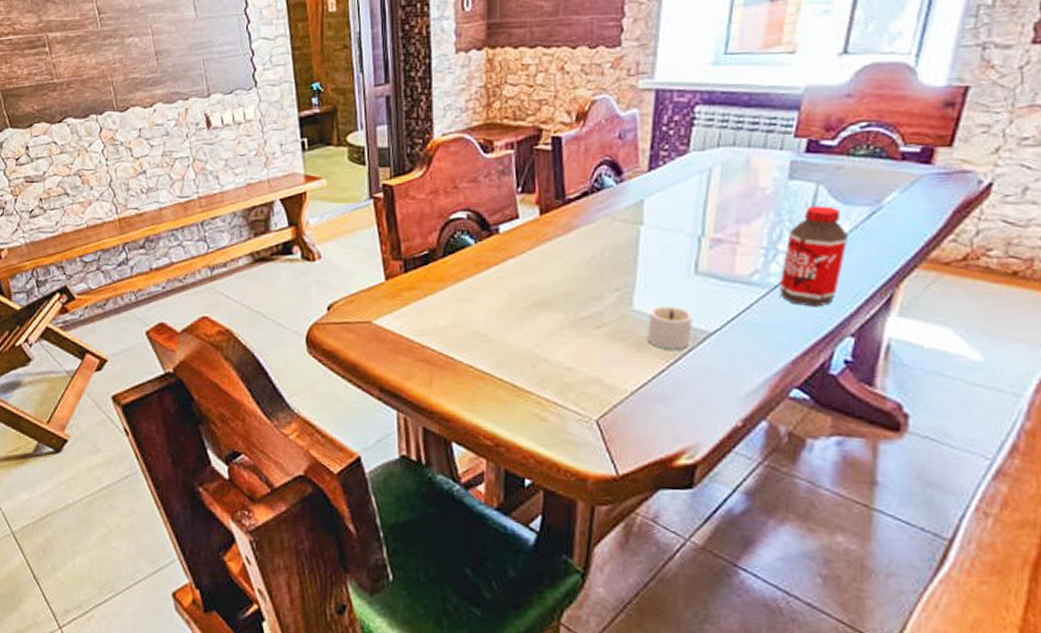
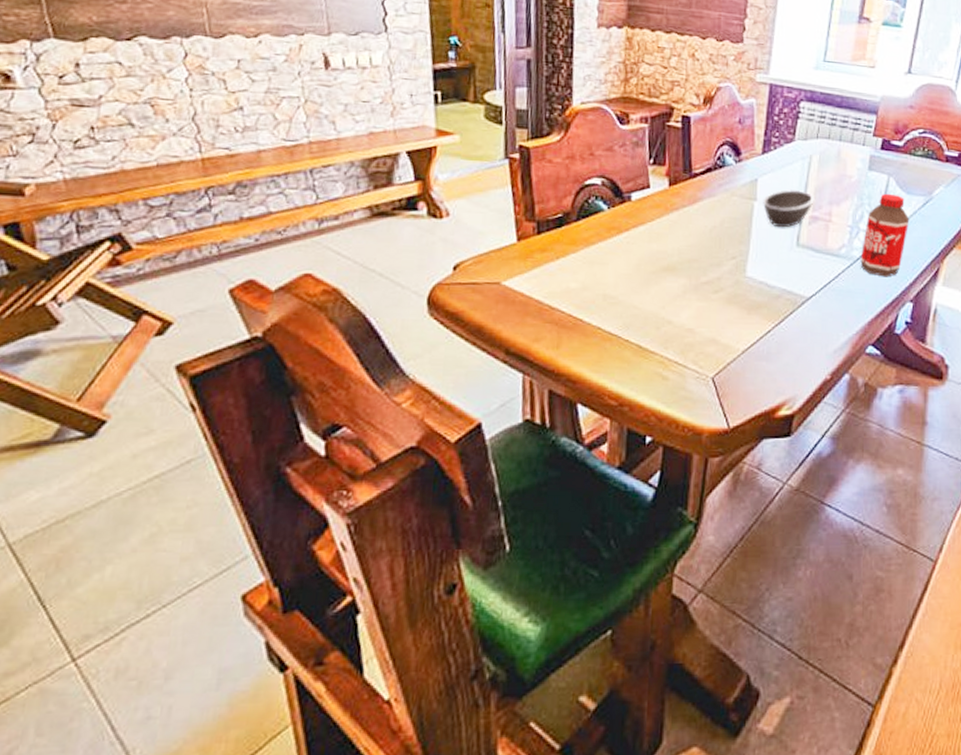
candle: present [648,306,692,350] -> none [757,273,794,312]
bowl: none [651,210,716,254] -> present [763,190,814,228]

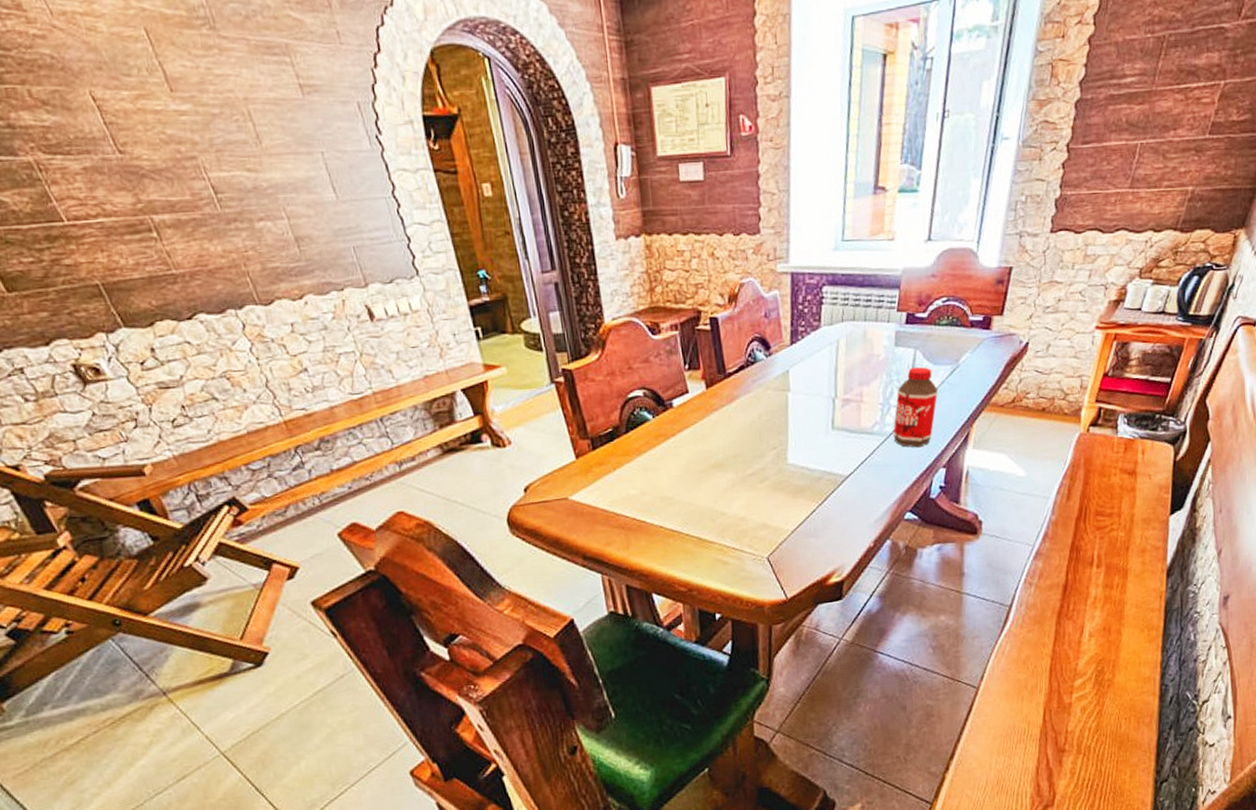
bowl: present [763,190,814,228] -> none [796,375,845,415]

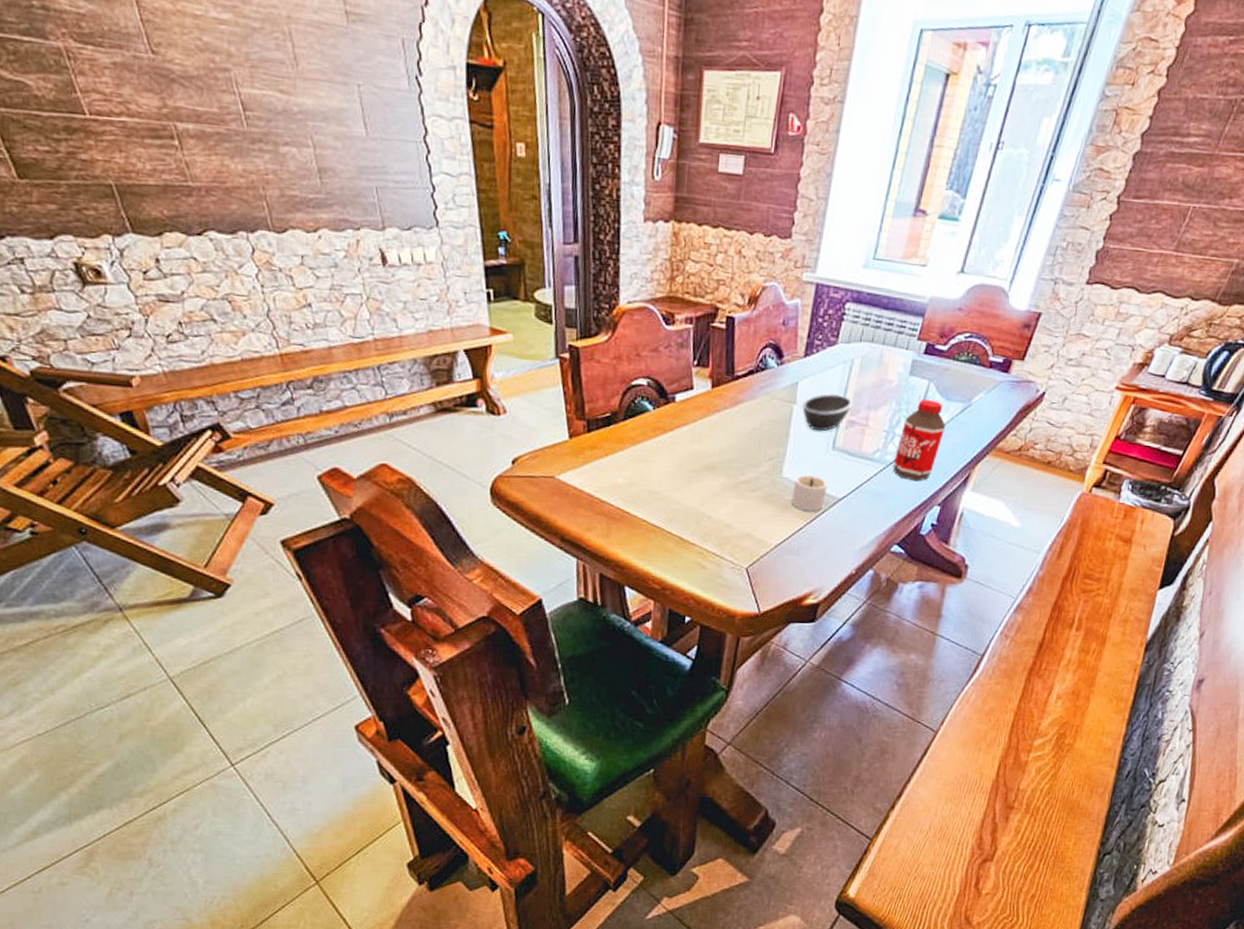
bowl: none [796,375,845,415] -> present [802,393,853,432]
candle: none [800,457,833,493] -> present [791,475,827,512]

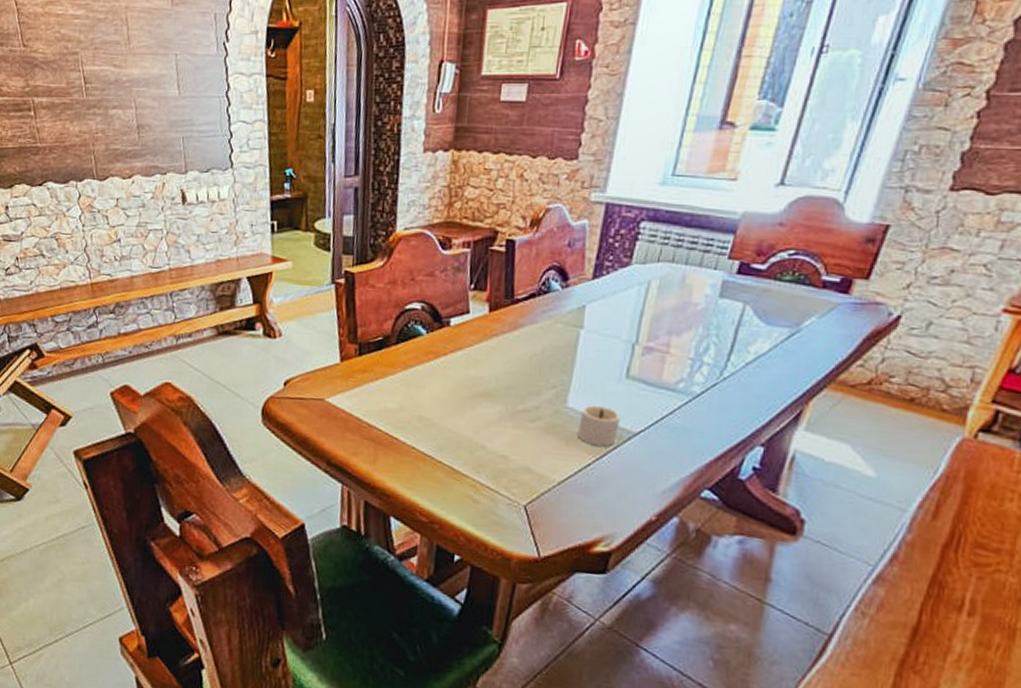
bowl: present [802,393,853,432] -> none [590,317,651,358]
bottle: present [893,399,946,482] -> none [701,323,768,417]

